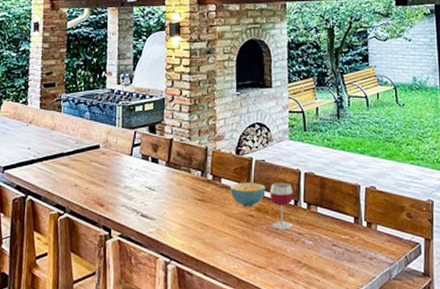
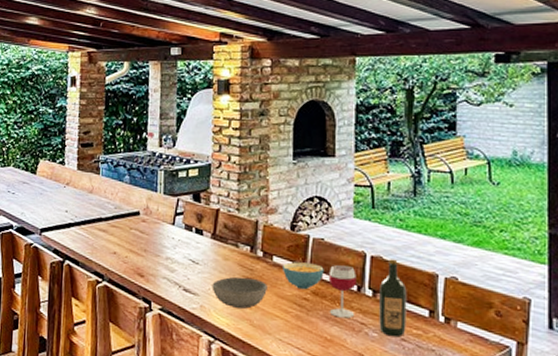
bowl: none [167,199,217,230] -> present [212,276,267,309]
wine bottle: none [313,174,336,244] -> present [379,259,407,338]

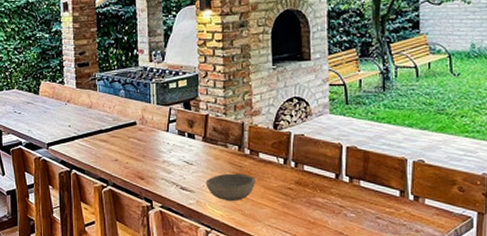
cereal bowl: present [283,262,324,290] -> none [268,157,305,181]
wineglass: present [328,265,356,319] -> none [309,157,335,203]
wine bottle: present [379,259,407,338] -> none [356,148,380,216]

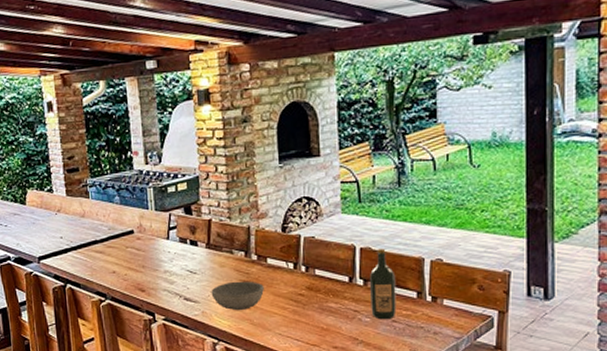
wine bottle: none [356,148,380,216] -> present [370,248,397,320]

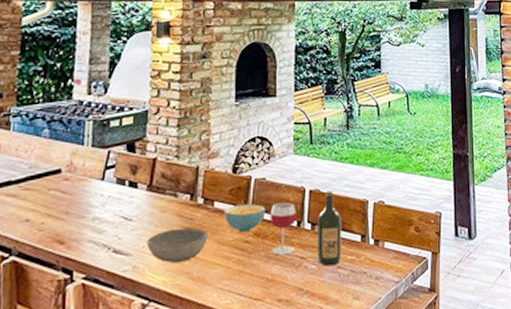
cereal bowl: none [277,261,317,287] -> present [224,204,265,233]
wineglass: none [321,260,349,308] -> present [270,203,296,256]

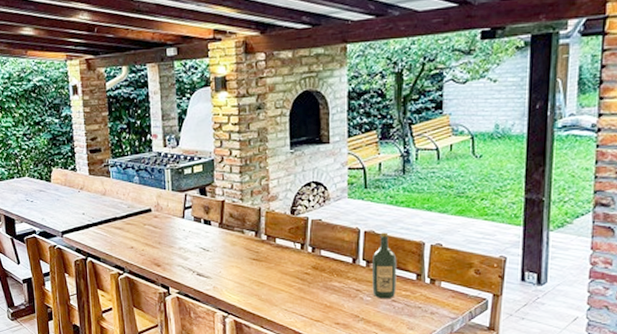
bowl: present [146,227,208,264] -> none [222,259,272,287]
cereal bowl: present [224,204,265,233] -> none [285,242,322,266]
wineglass: present [270,203,296,256] -> none [326,242,352,287]

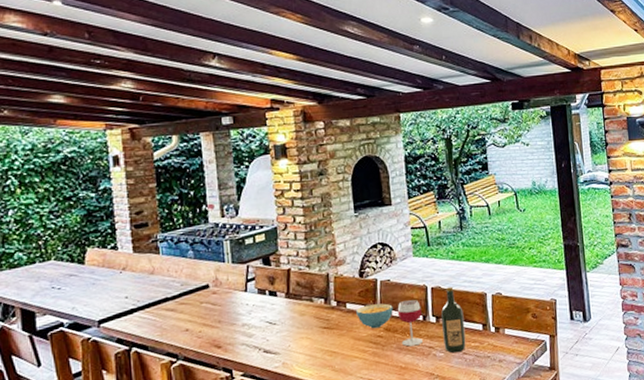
cereal bowl: none [285,242,322,266] -> present [356,303,393,329]
wineglass: none [326,242,352,287] -> present [397,300,424,347]

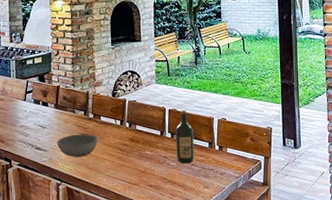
bowl: none [291,327,344,359] -> present [57,134,98,158]
cereal bowl: present [356,303,393,329] -> none [108,119,137,138]
wineglass: present [397,300,424,347] -> none [140,118,160,155]

